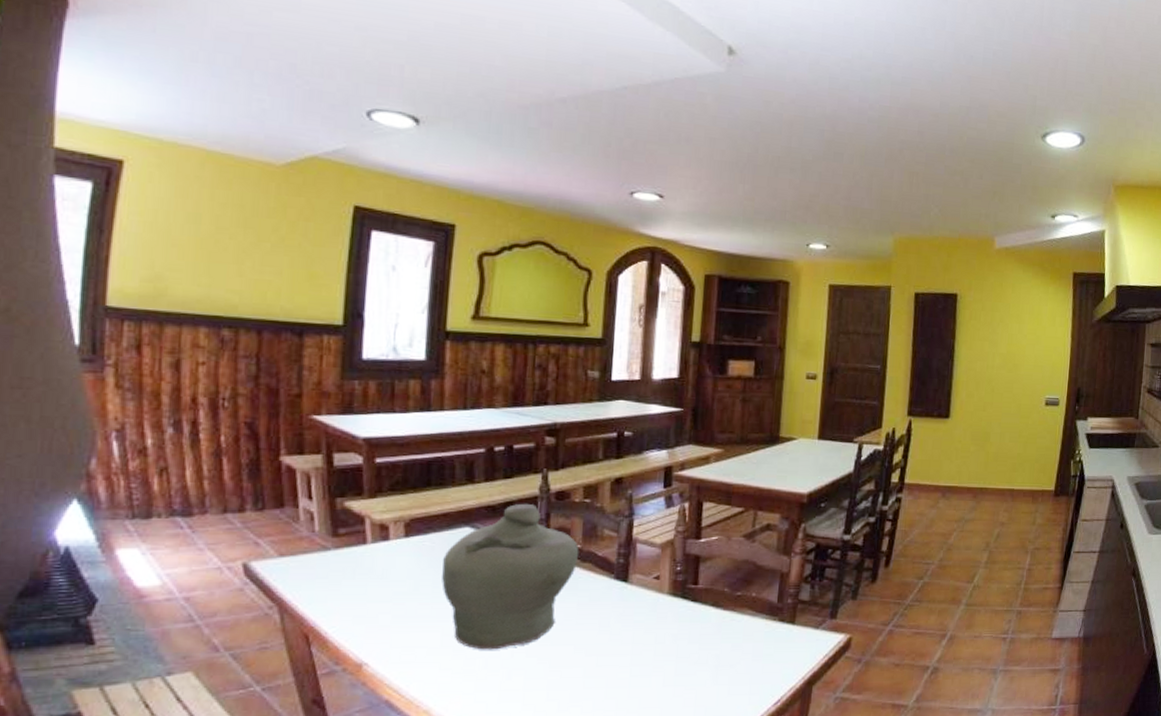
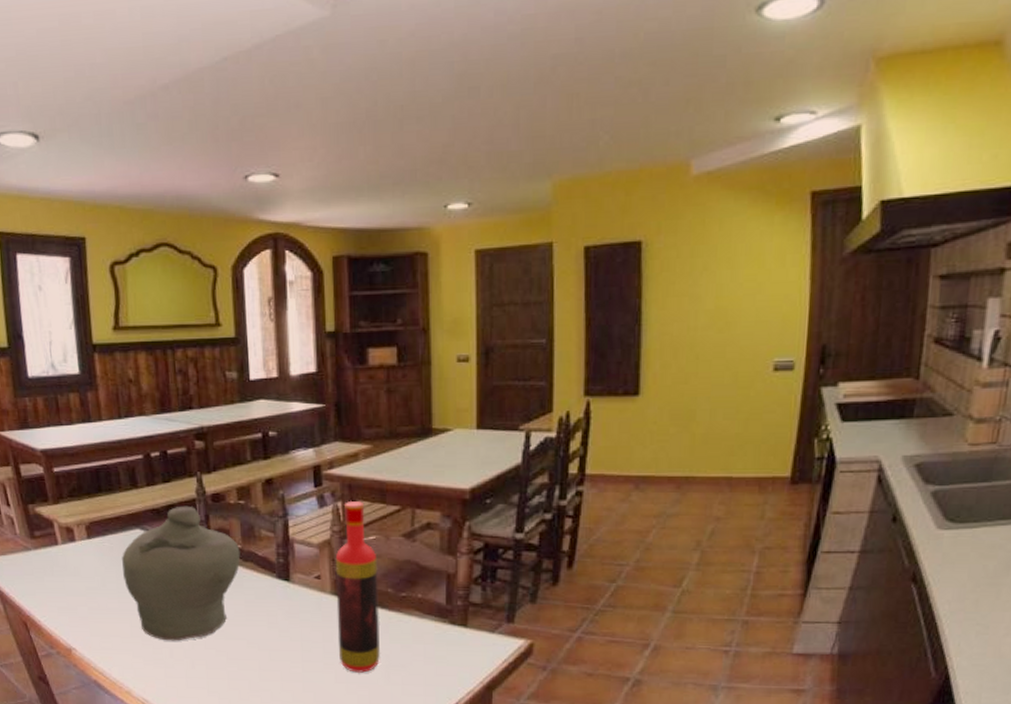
bottle: none [669,501,718,676] -> present [335,500,381,674]

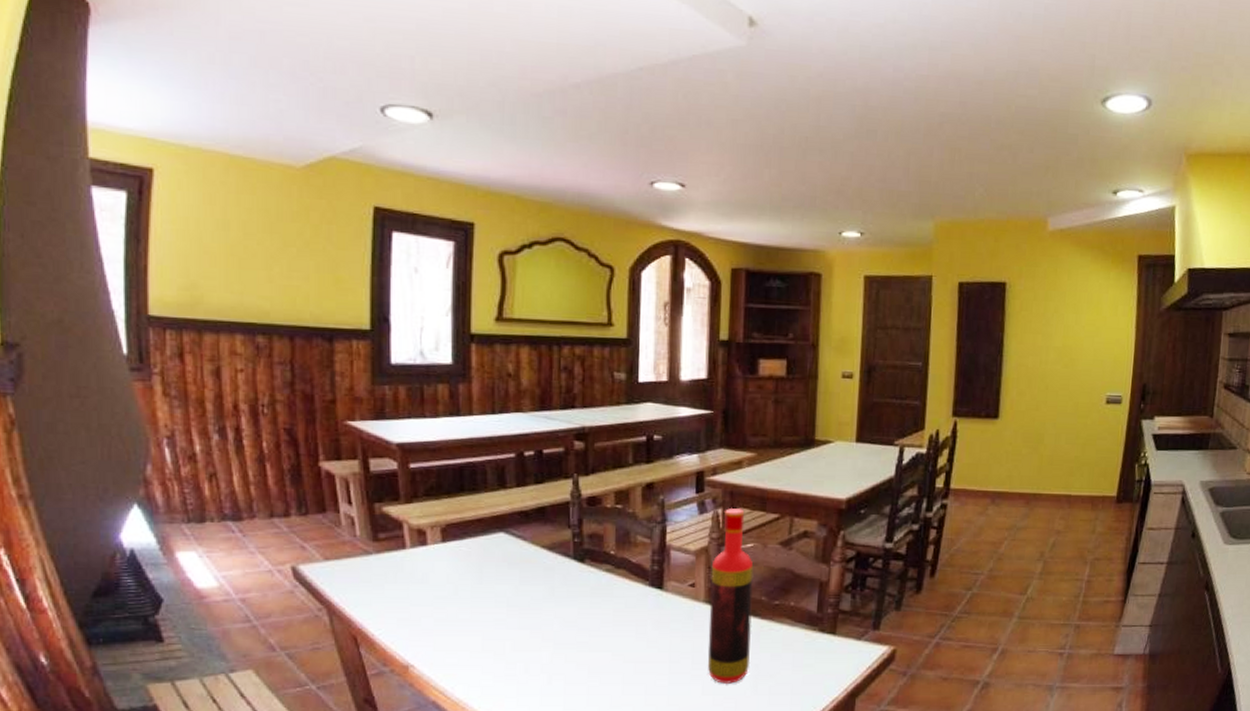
jar: present [122,506,241,641] -> none [480,508,613,655]

